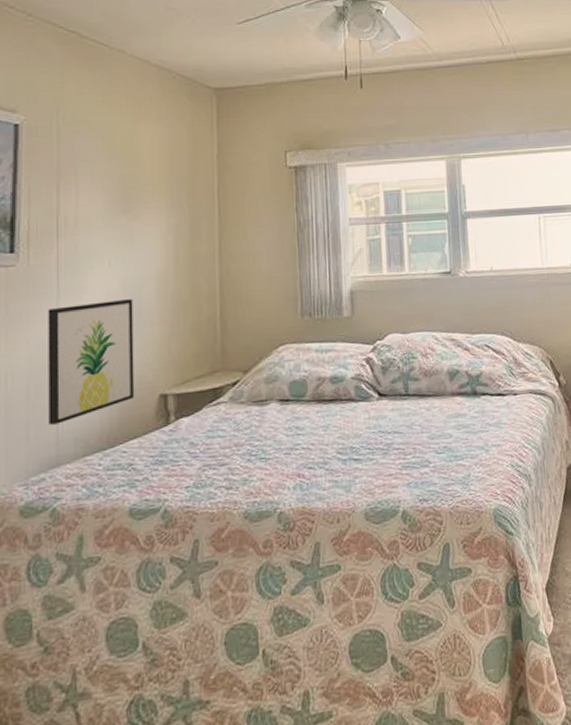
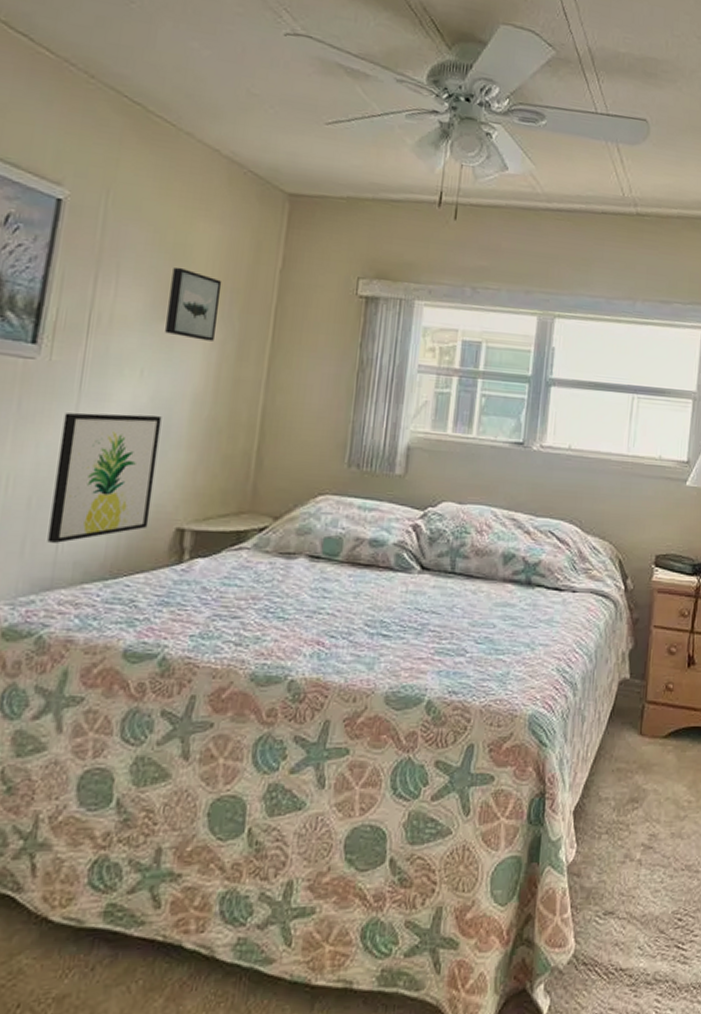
wall art: none [124,166,169,227] -> present [165,267,222,341]

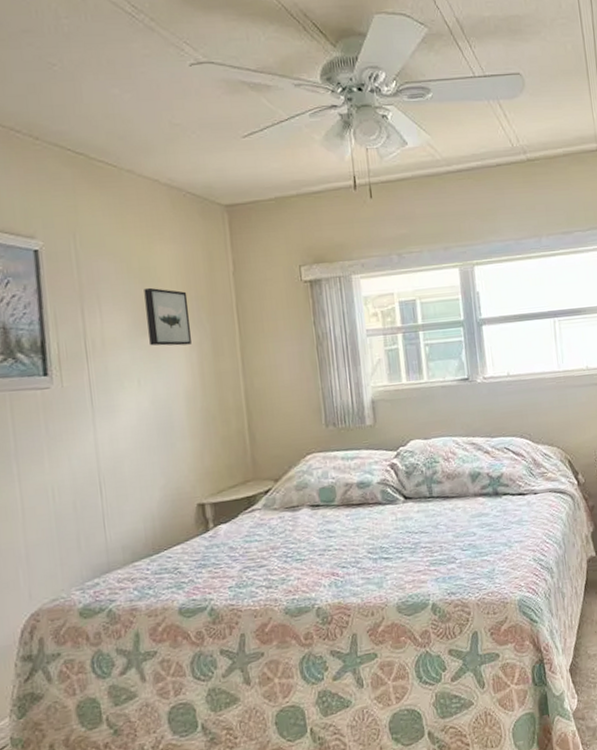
wall art: present [47,412,162,543] -> none [85,416,175,535]

